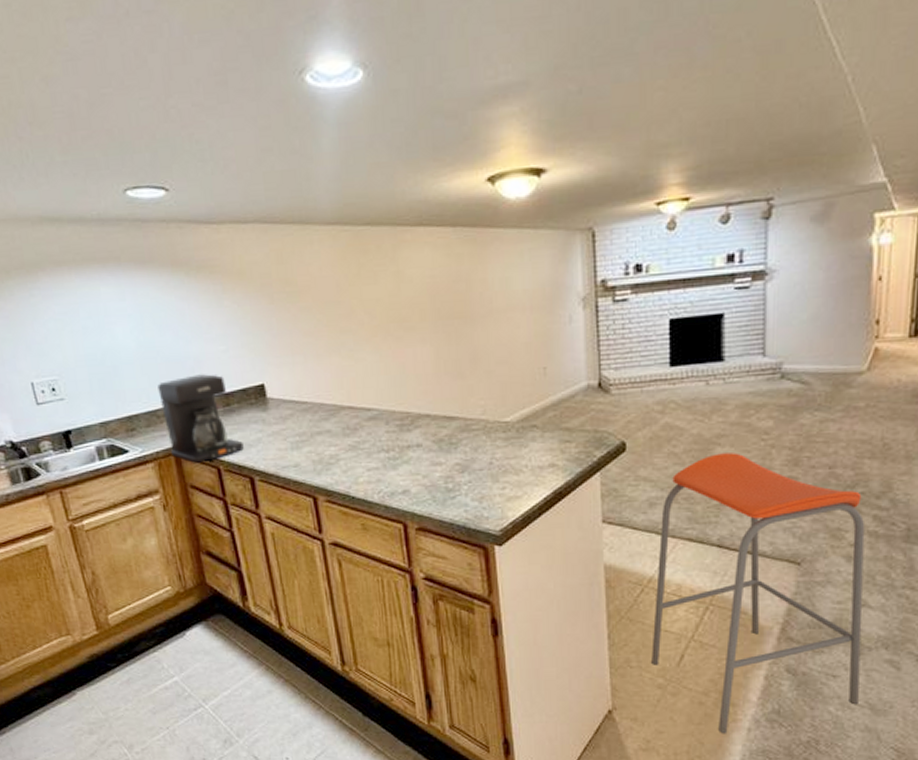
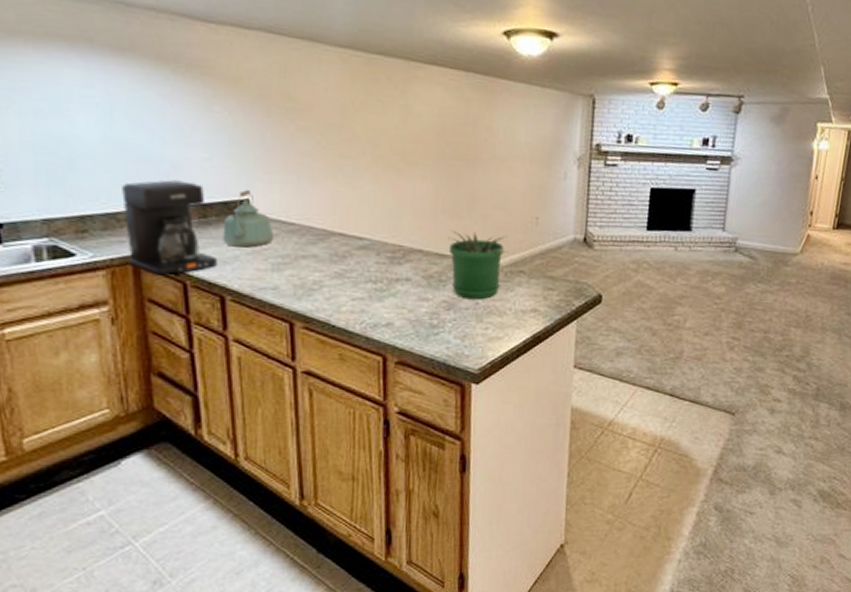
kettle: none [244,376,289,430] -> present [223,190,273,248]
planter: none [453,390,518,460] -> present [447,230,509,300]
bar stool: present [651,453,865,734] -> none [603,312,787,566]

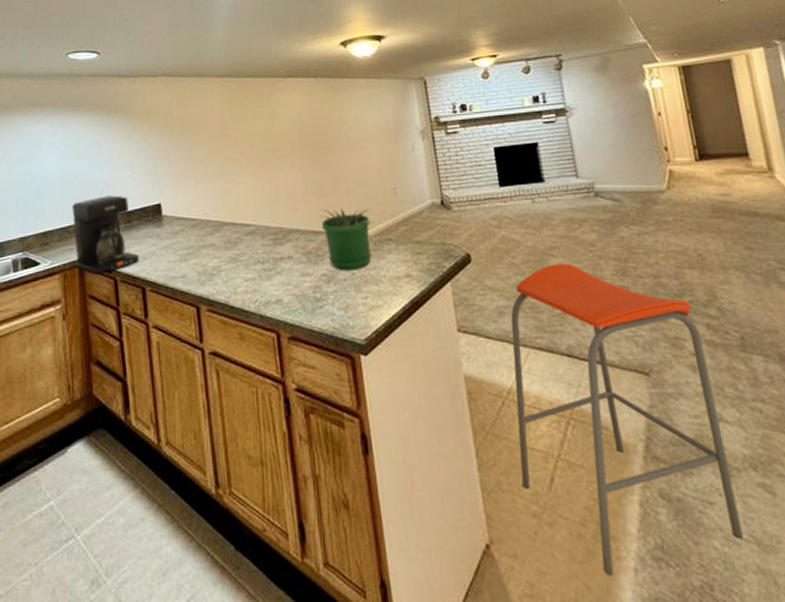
kettle: present [223,190,273,248] -> none [142,196,180,244]
bar stool: none [603,312,787,566] -> present [511,263,743,576]

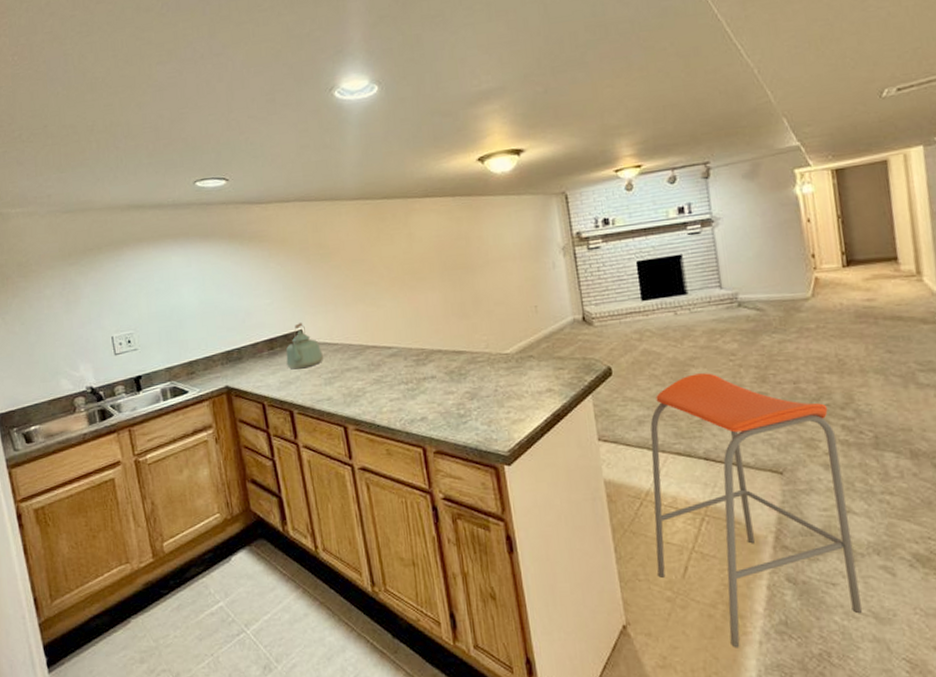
coffee maker: present [72,195,139,276] -> none [214,323,285,401]
kettle: none [142,196,180,244] -> present [286,323,323,370]
planter: present [319,207,374,271] -> none [461,327,516,388]

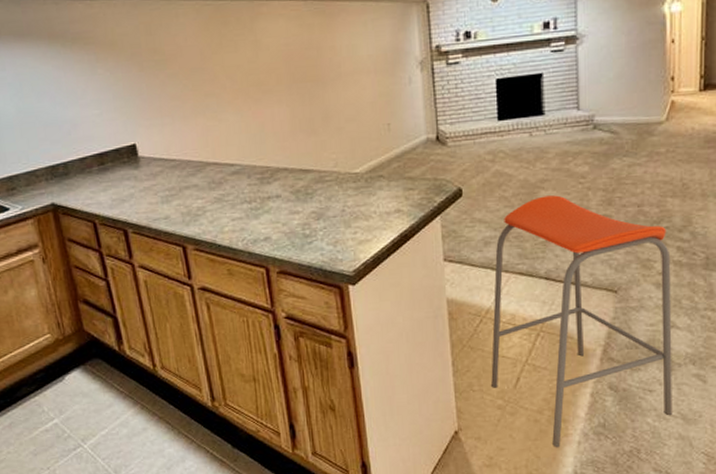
kettle: present [286,323,323,370] -> none [118,136,160,187]

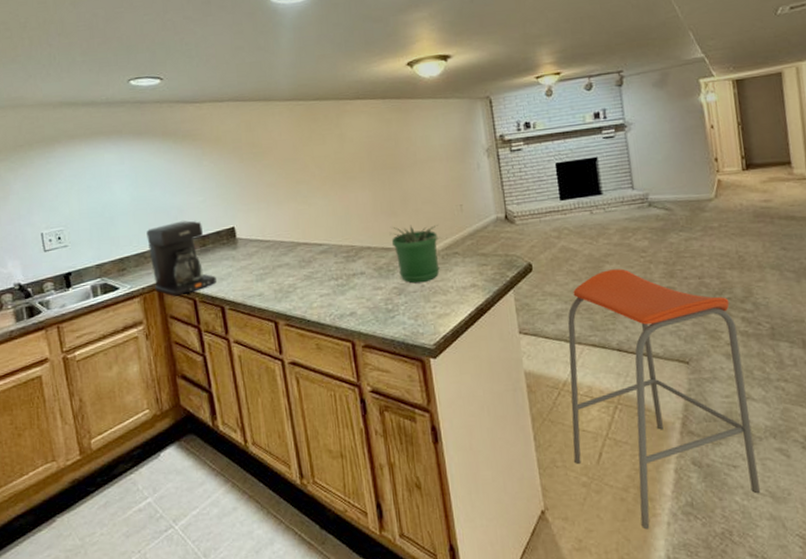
coffee maker: none [36,136,118,220] -> present [146,220,216,298]
planter: none [308,145,366,208] -> present [389,225,442,283]

